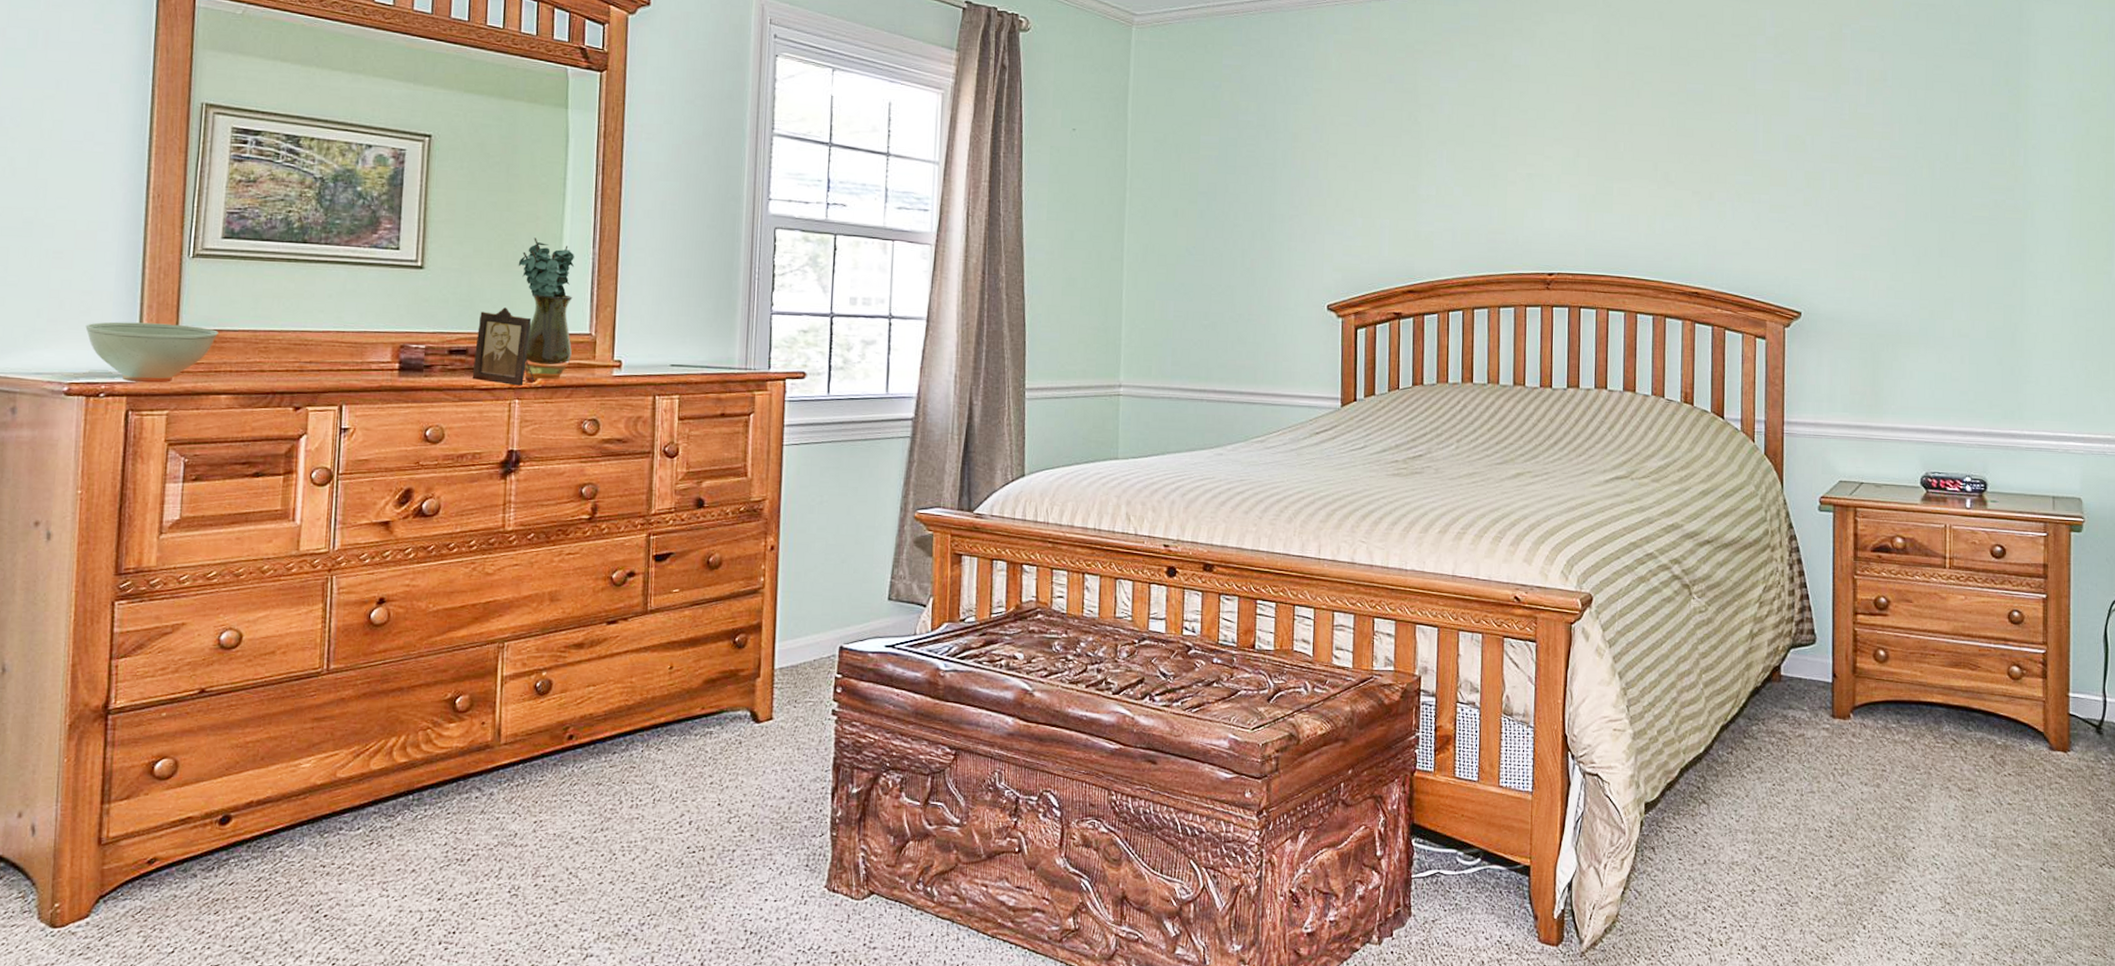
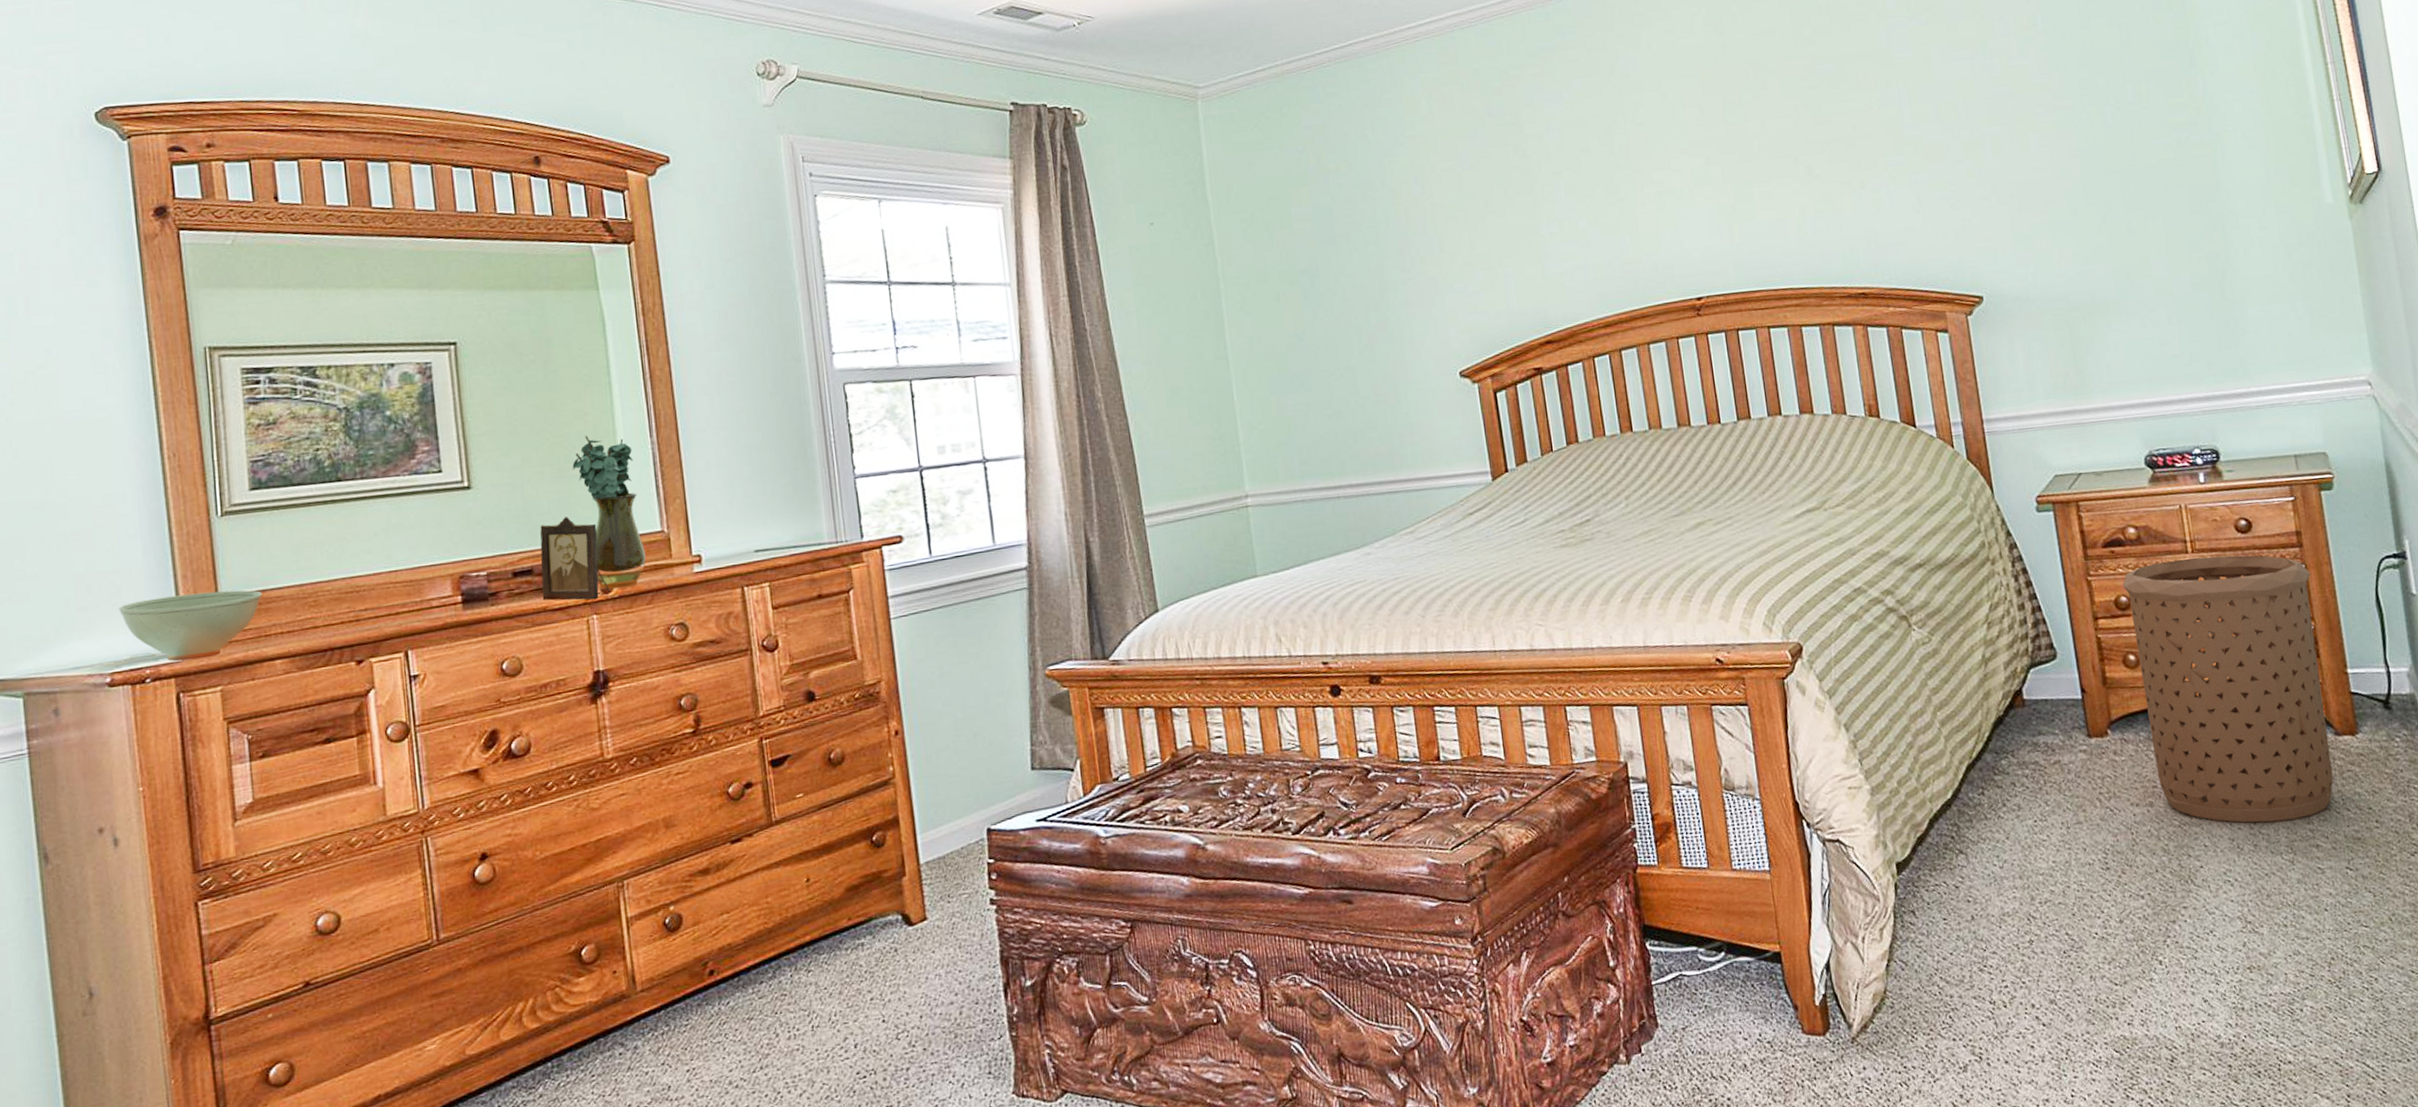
laundry basket: none [1884,573,2050,818] -> present [2122,555,2334,823]

